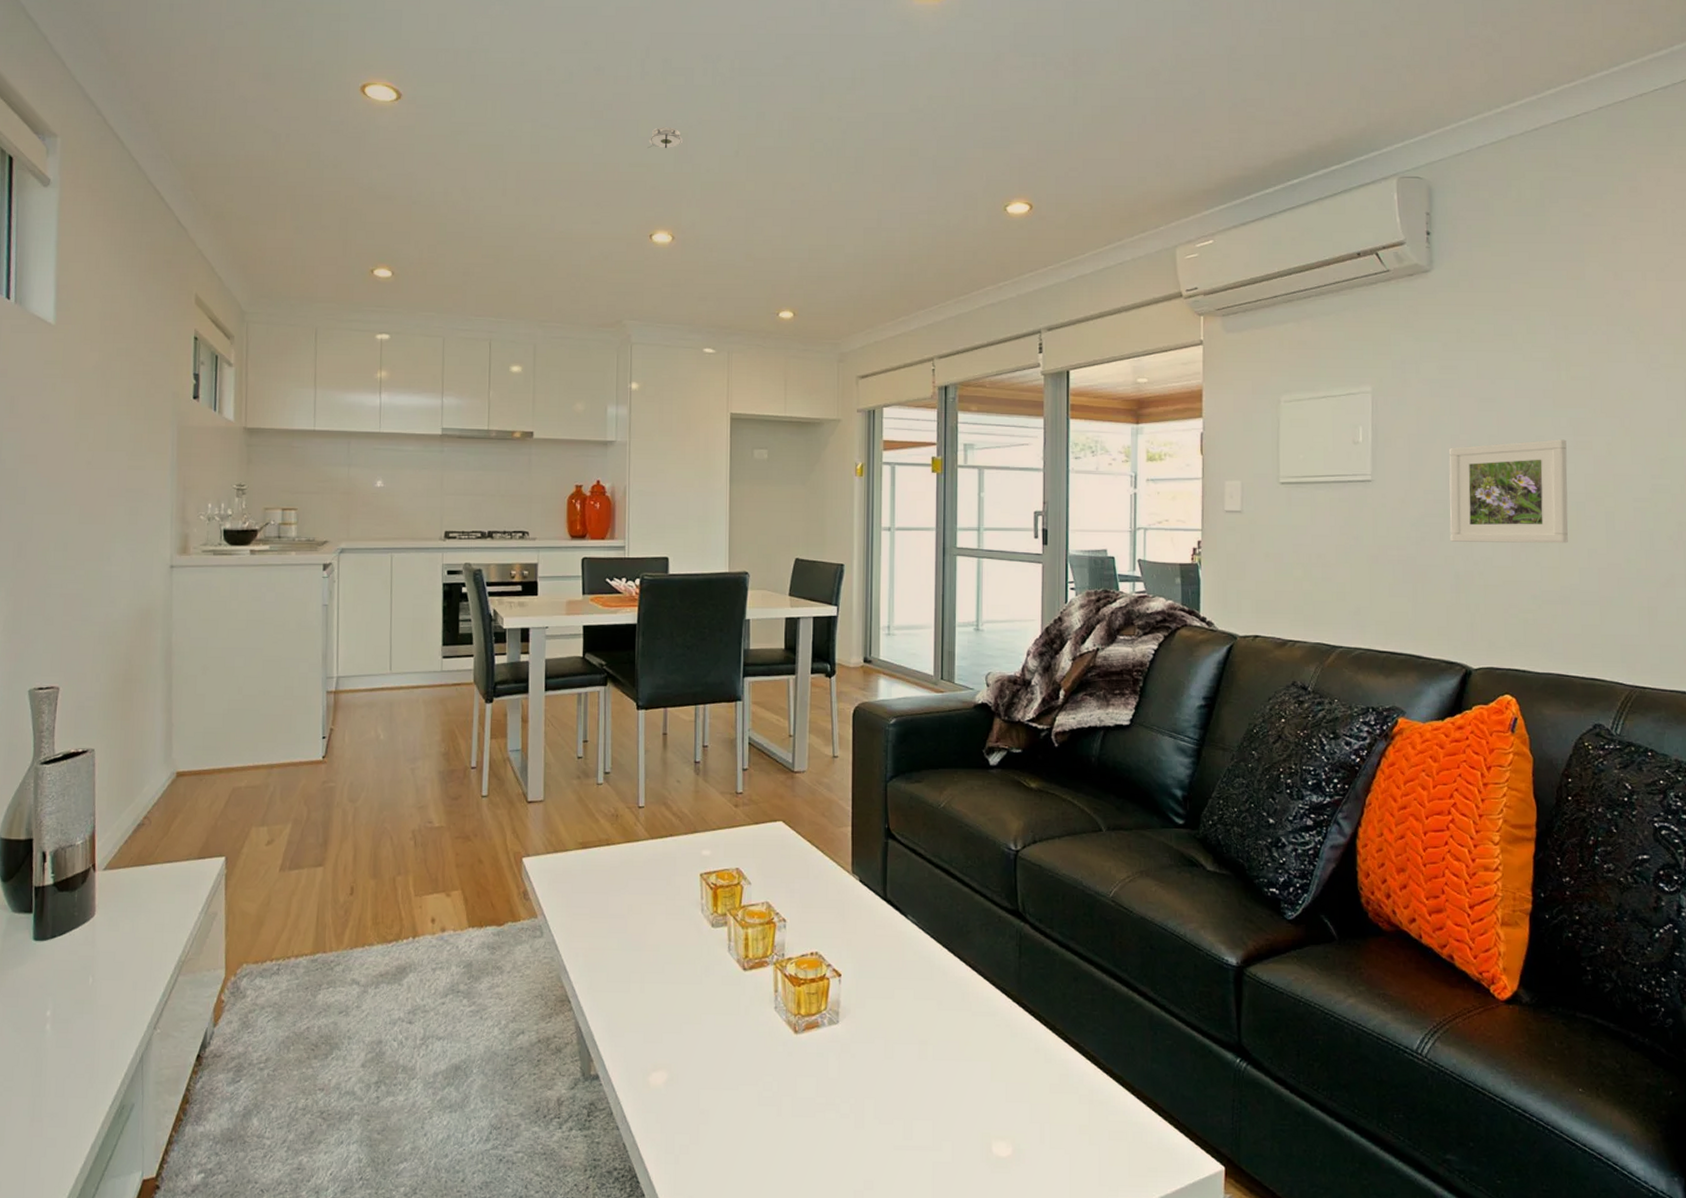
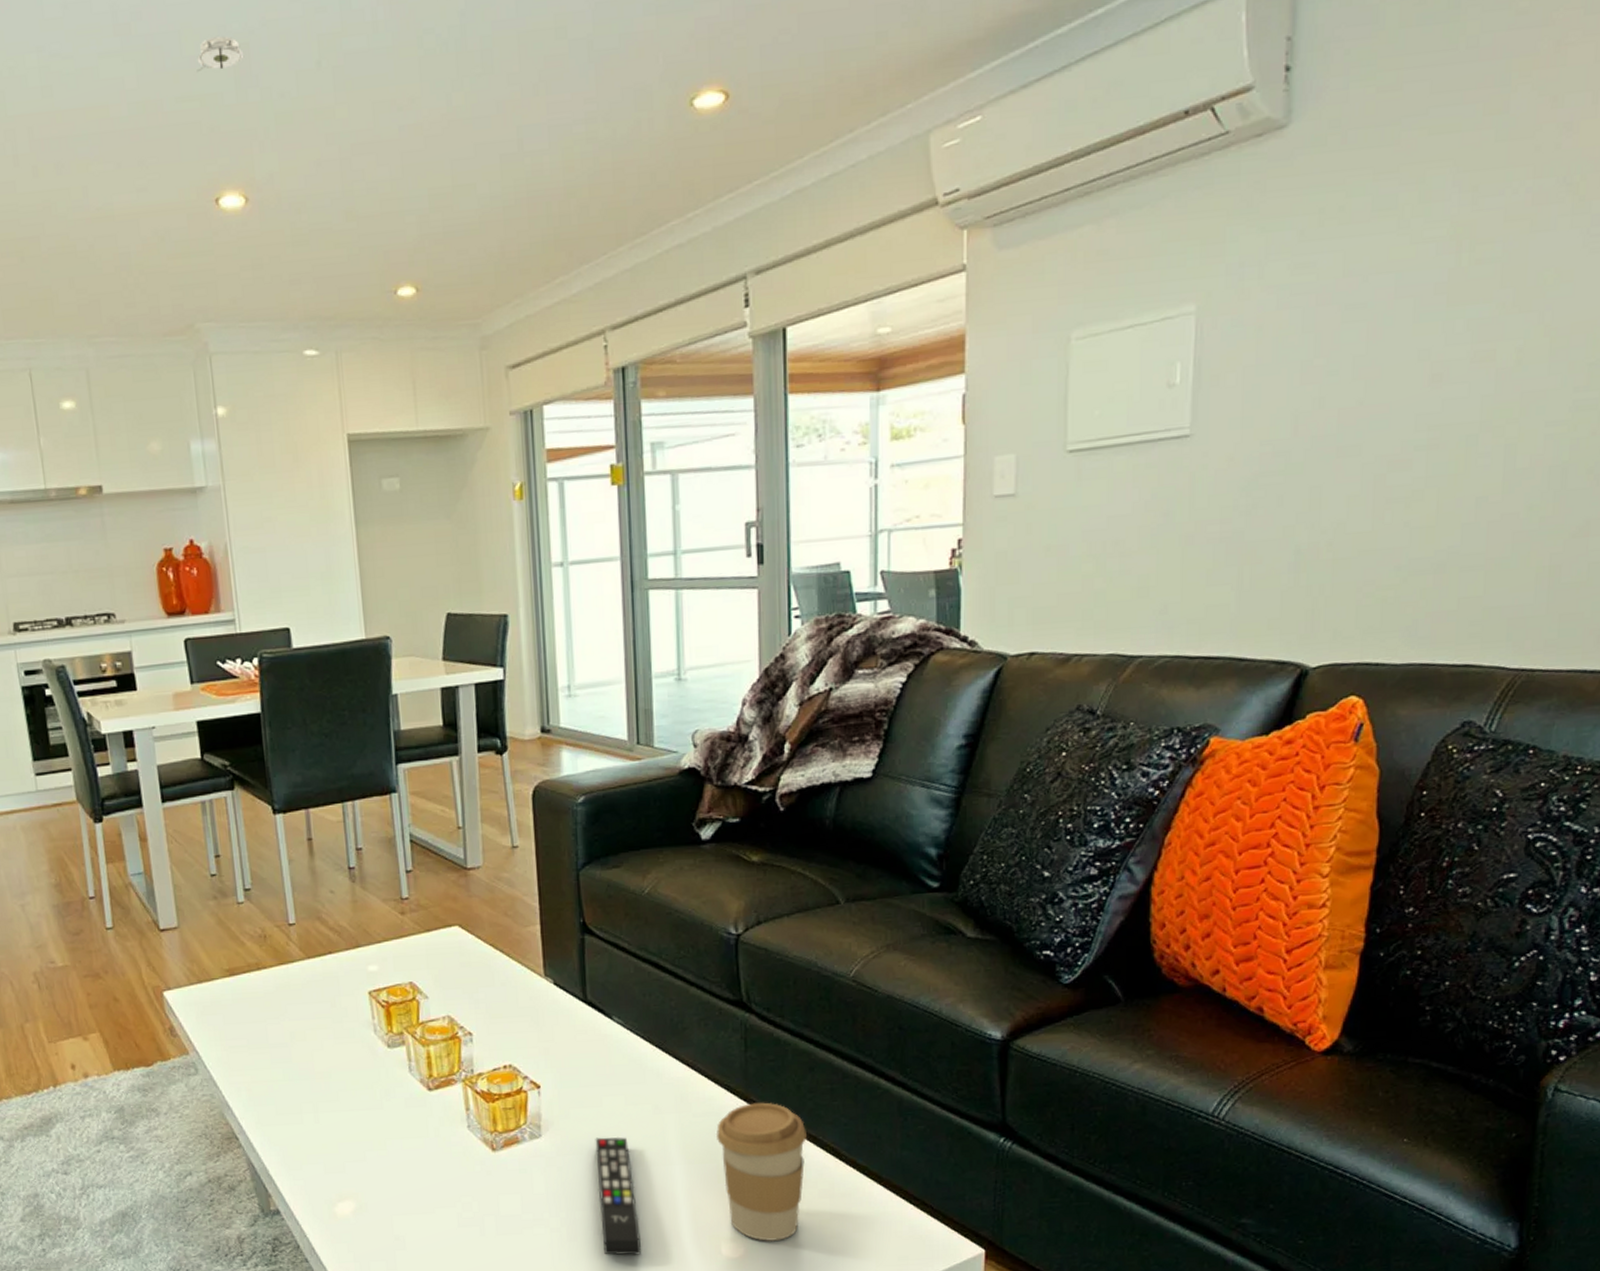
remote control: none [885,1028,920,1147] -> present [595,1136,641,1256]
coffee cup: none [992,1006,1070,1144] -> present [716,1102,807,1242]
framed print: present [1449,439,1568,543] -> none [1291,350,1460,506]

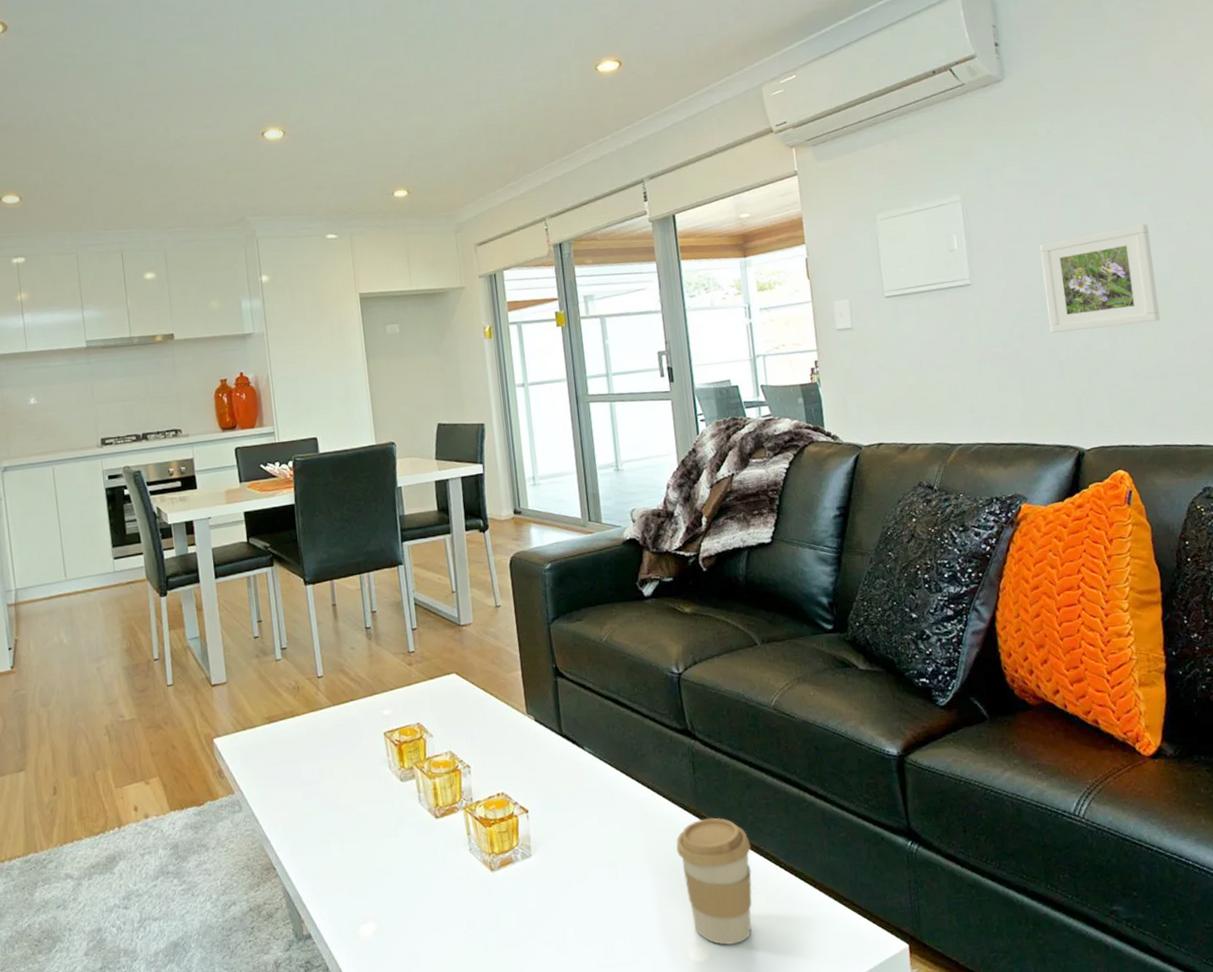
smoke detector: present [197,35,244,73] -> none [249,27,283,51]
remote control: present [595,1136,641,1256] -> none [576,853,622,965]
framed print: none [1291,350,1460,506] -> present [1040,224,1160,333]

